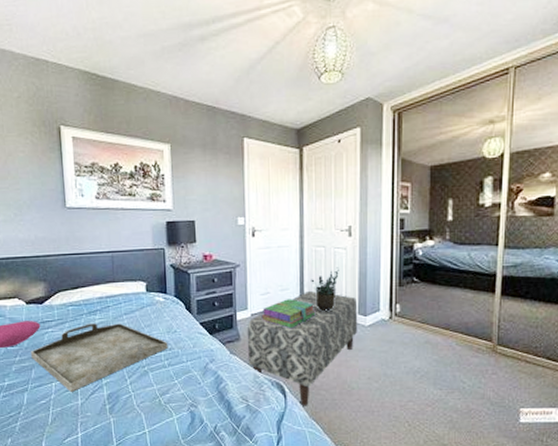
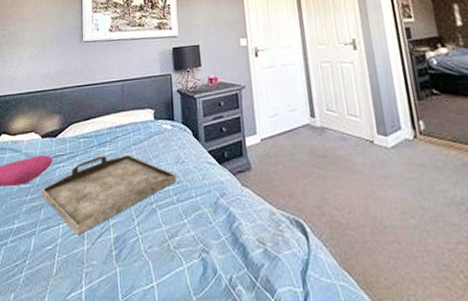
bench: present [247,290,358,406] -> none [258,109,380,251]
stack of books: present [261,299,316,329] -> none [272,120,330,155]
potted plant: present [311,267,339,312] -> none [320,83,350,133]

